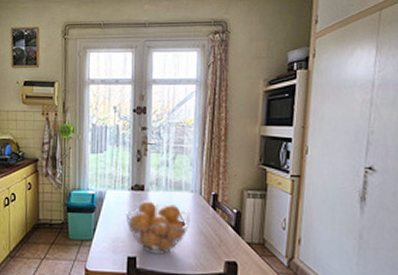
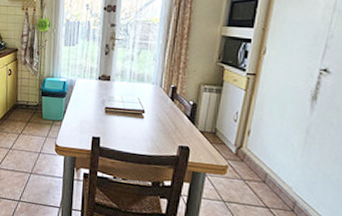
fruit basket: present [125,201,190,254] -> none [92,89,150,137]

